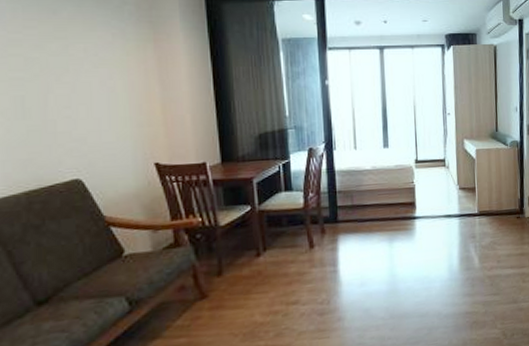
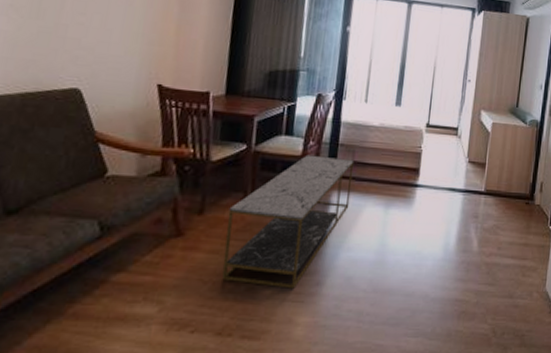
coffee table: none [245,204,356,331] -> present [222,155,355,289]

